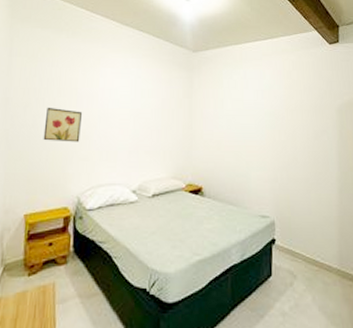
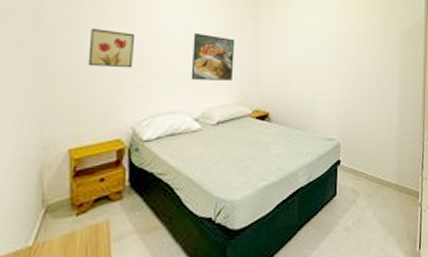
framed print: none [130,110,170,156] -> present [191,32,235,82]

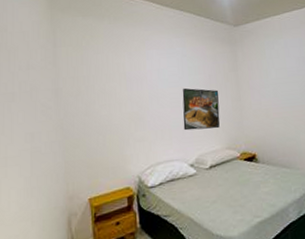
wall art: present [88,27,136,68] -> none [97,93,134,127]

